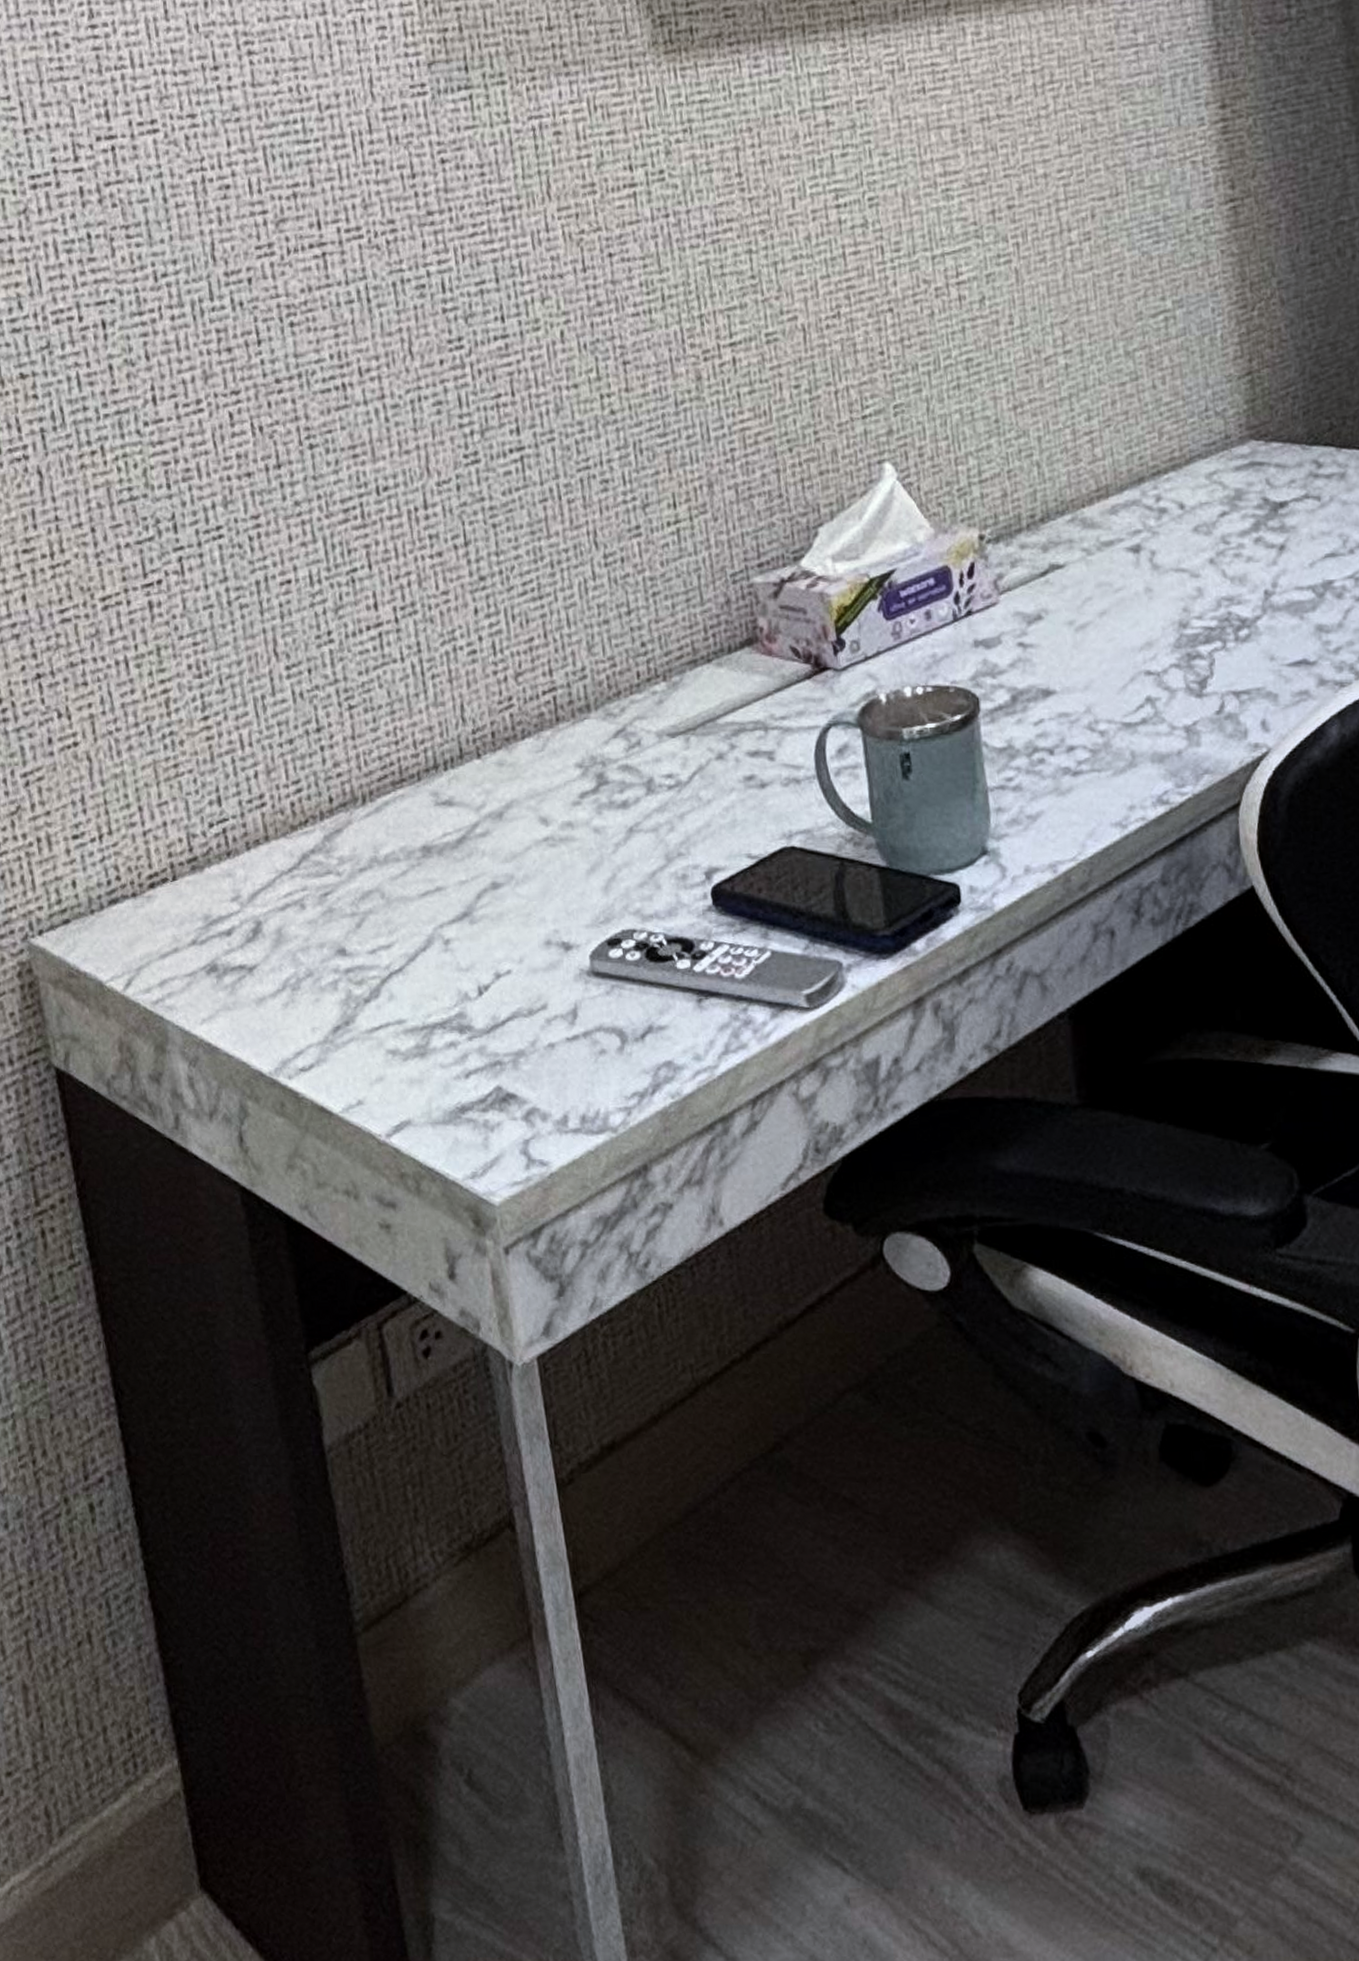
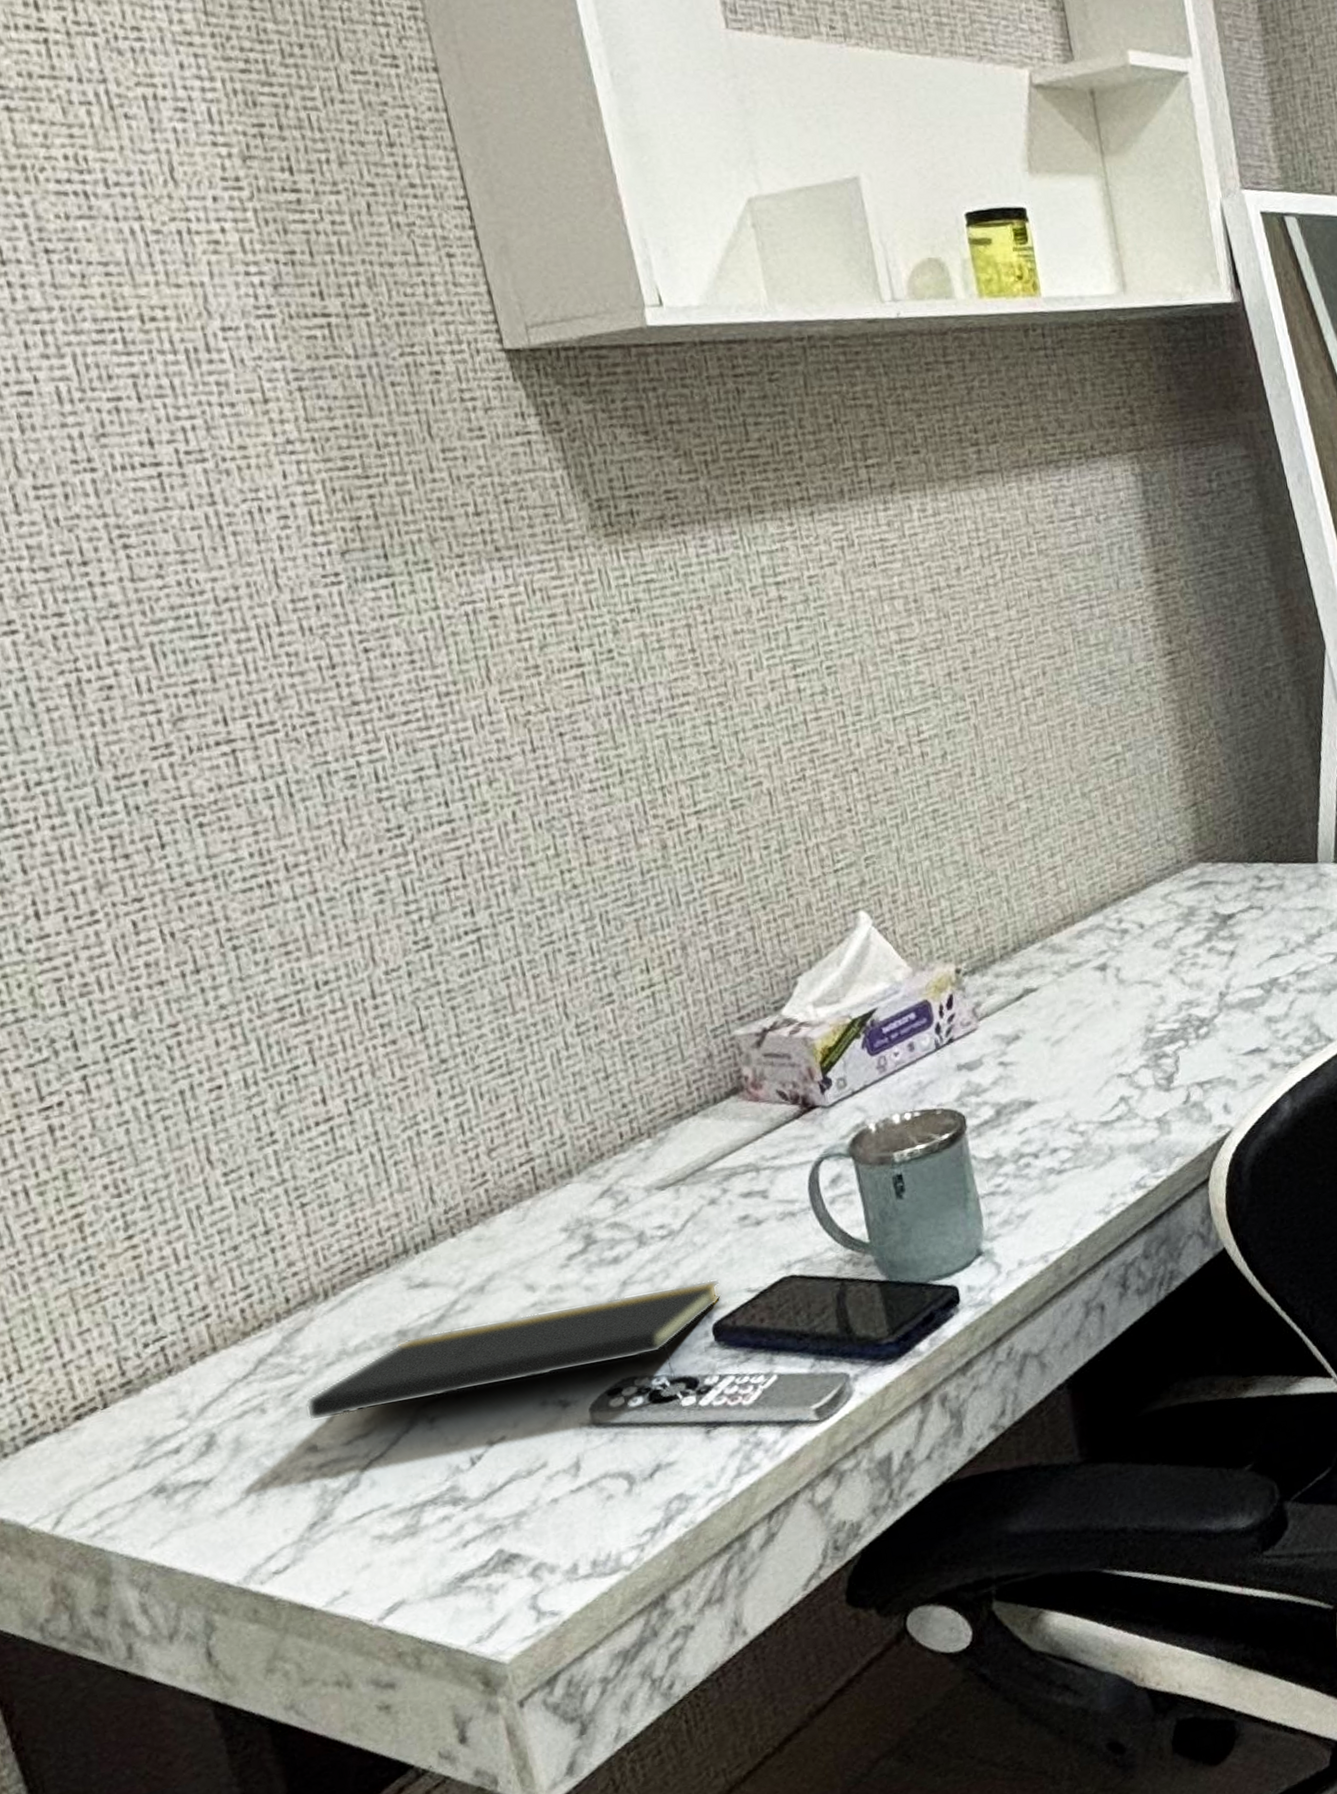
notepad: none [339,838,723,949] -> present [305,1278,722,1421]

